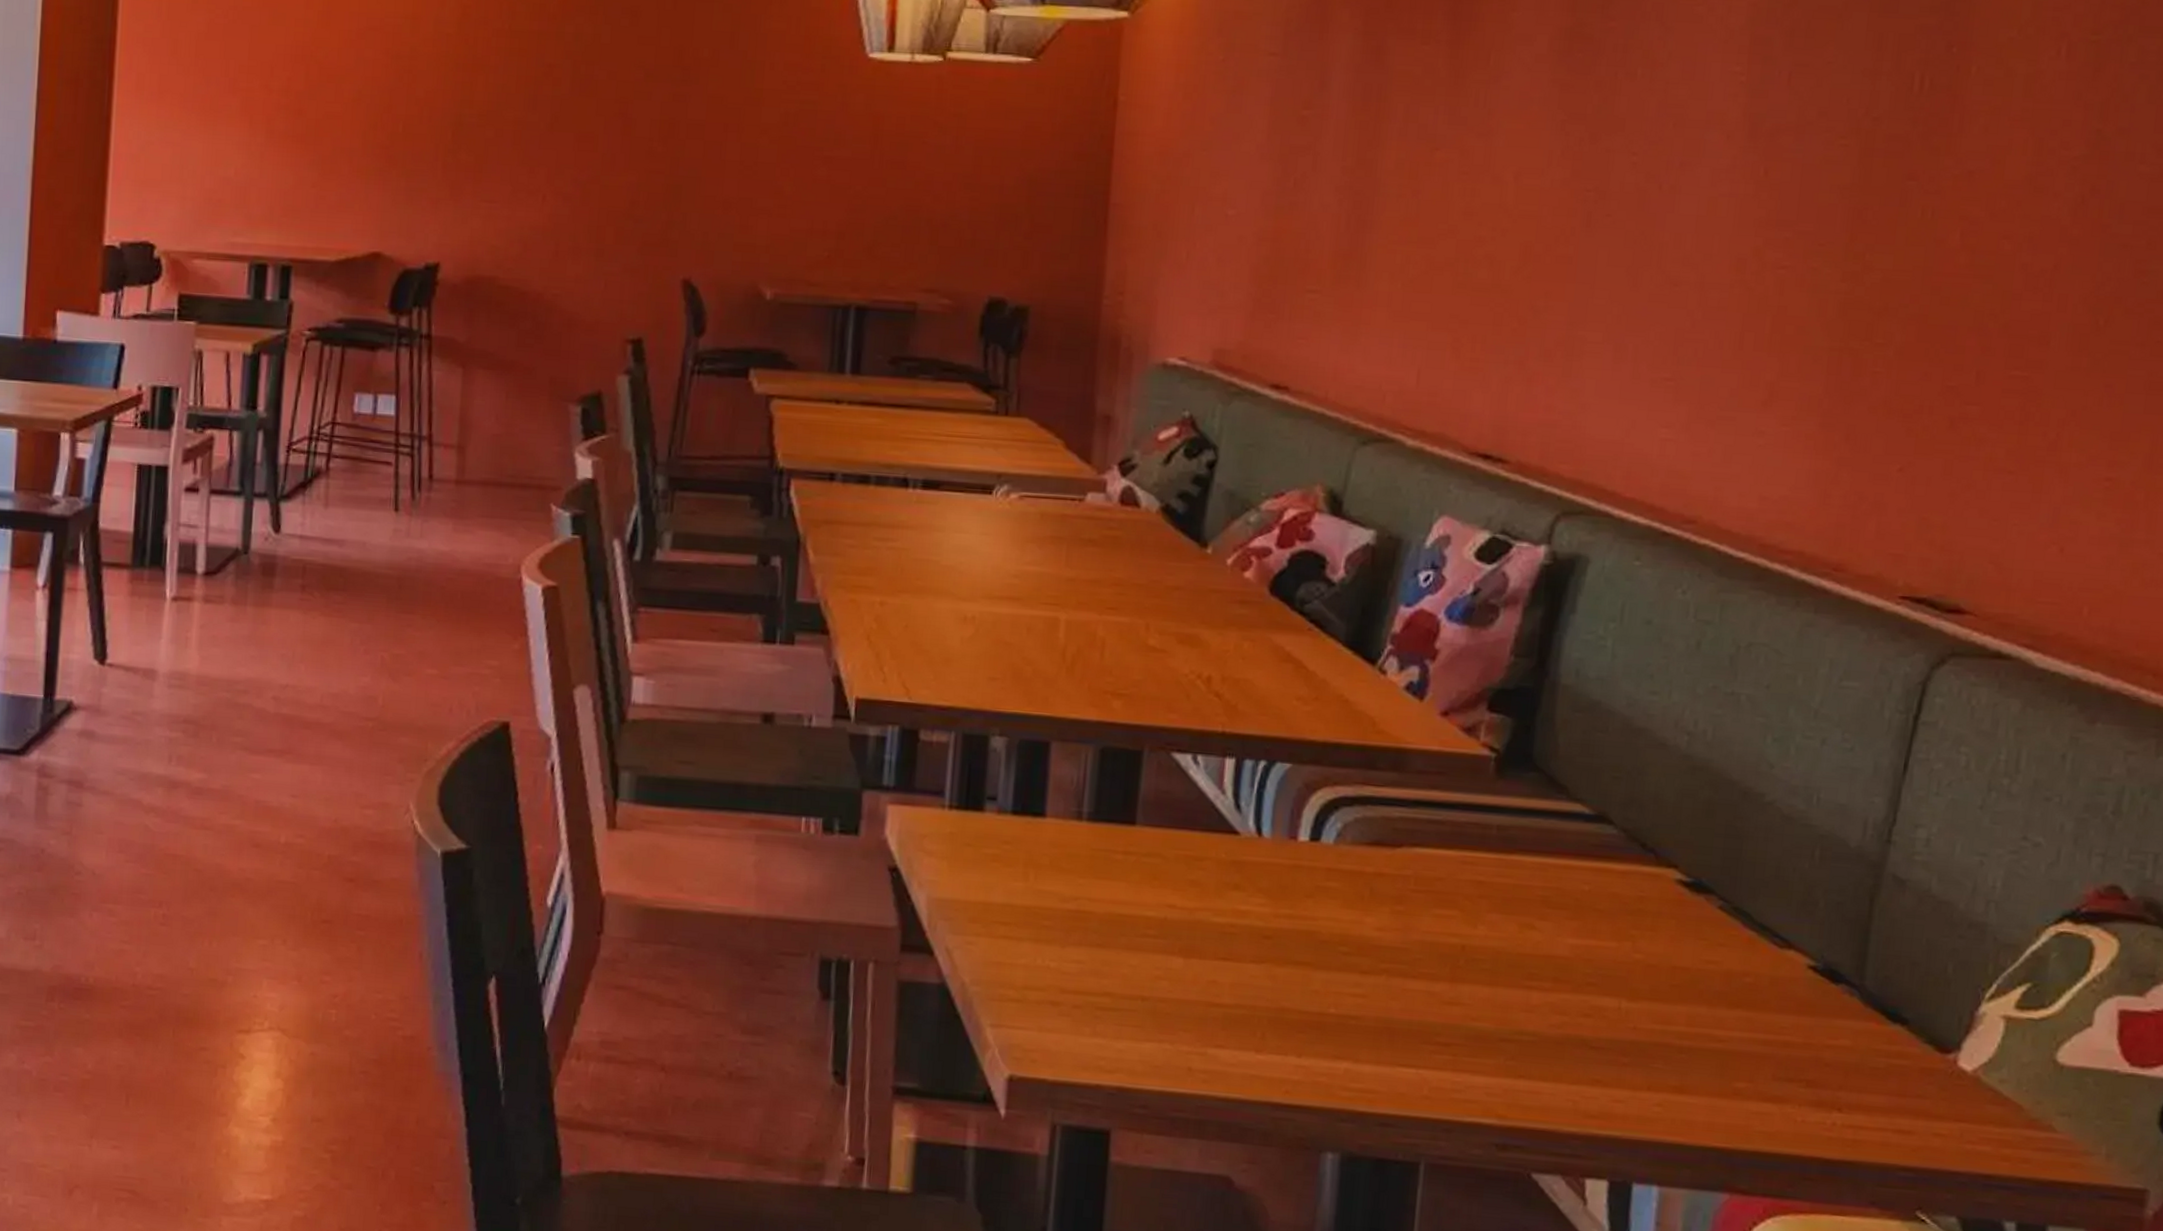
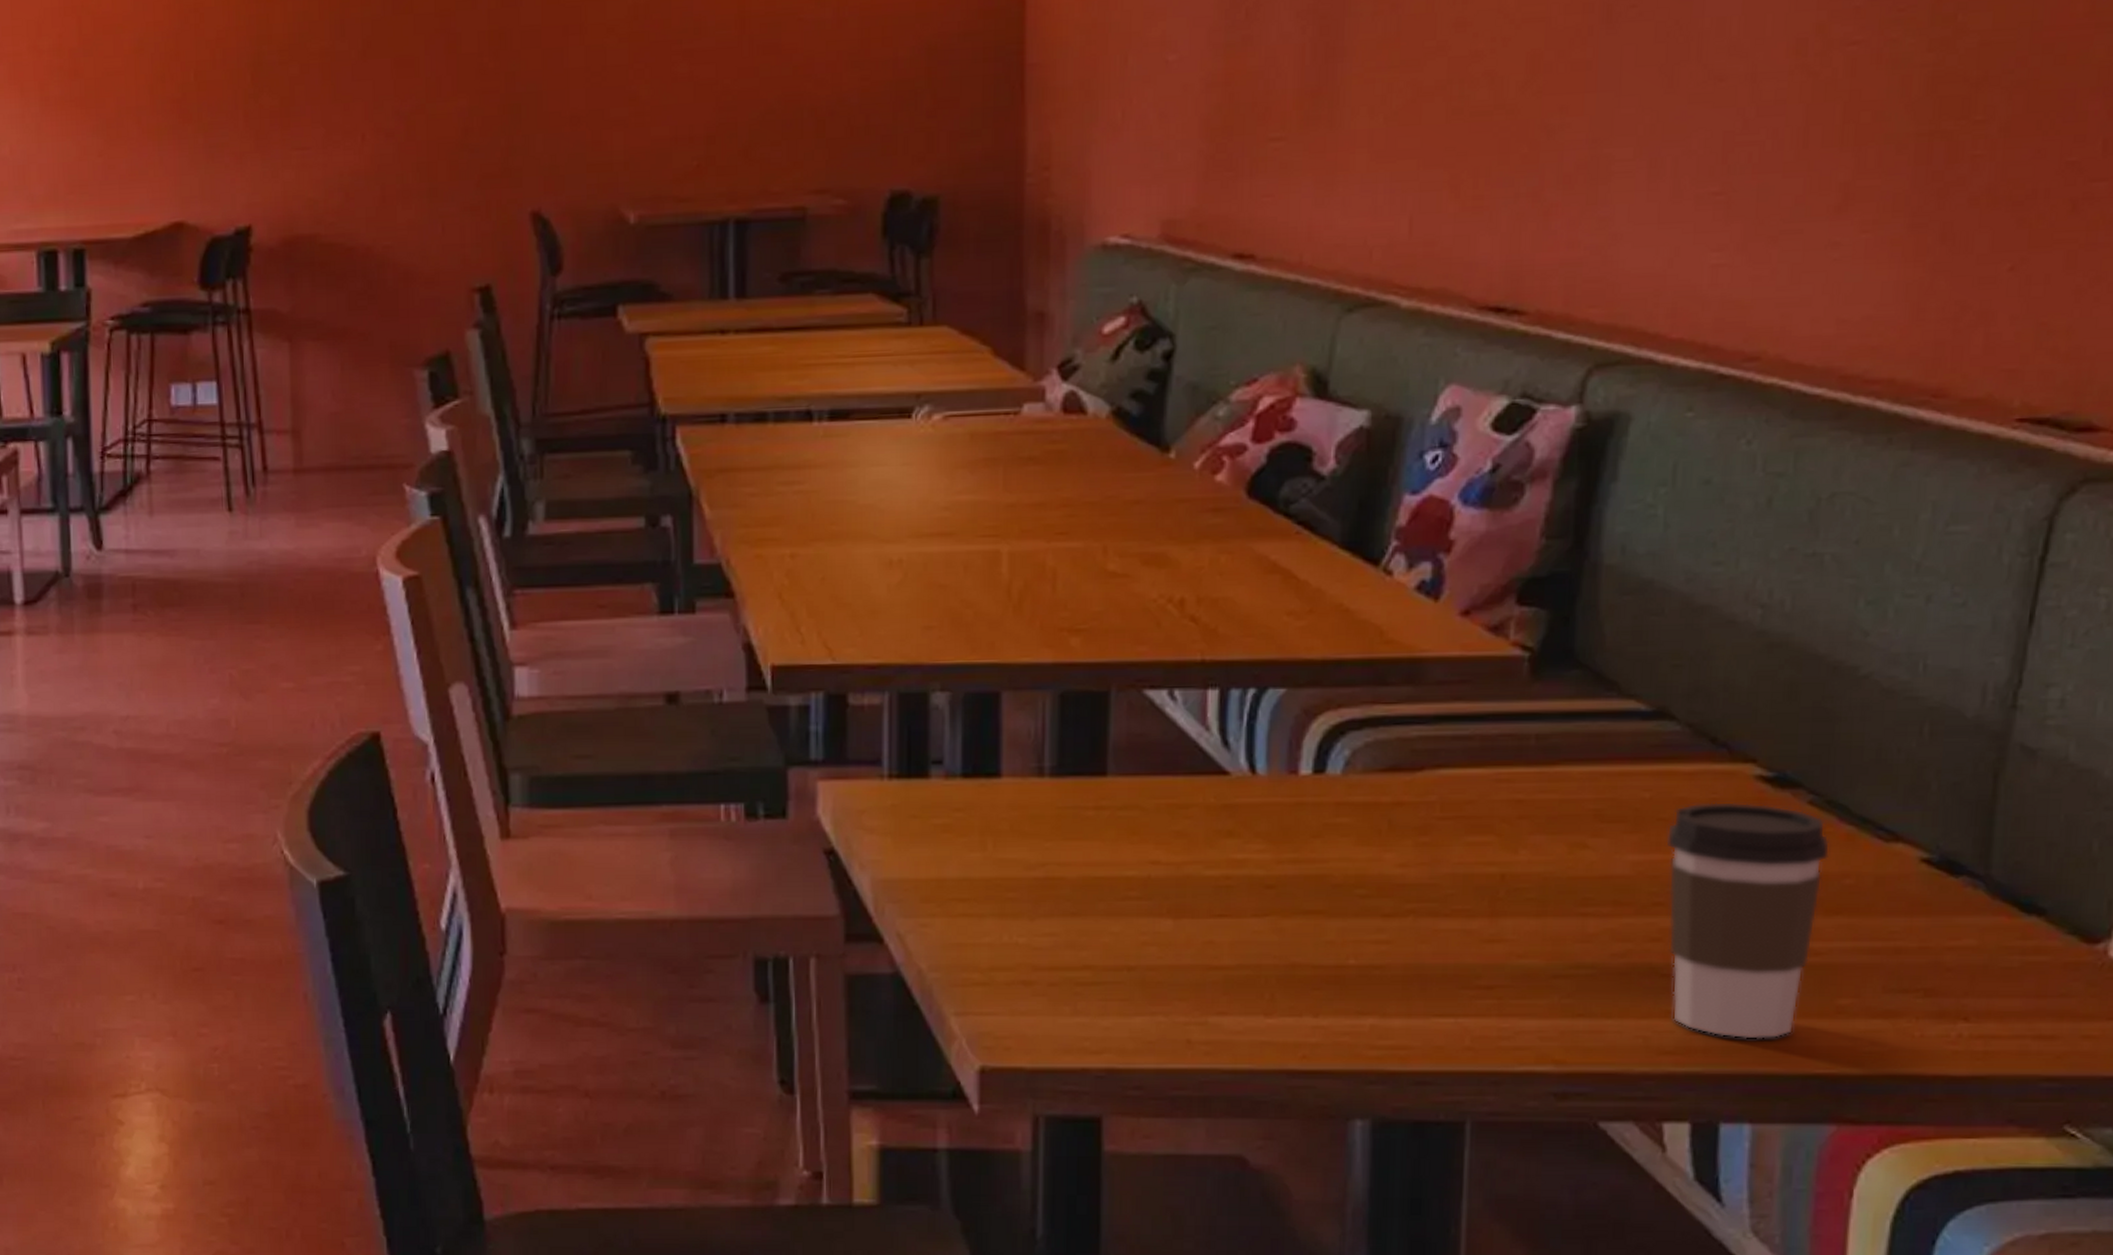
coffee cup: none [1598,898,1735,1113] -> present [1666,802,1831,1039]

